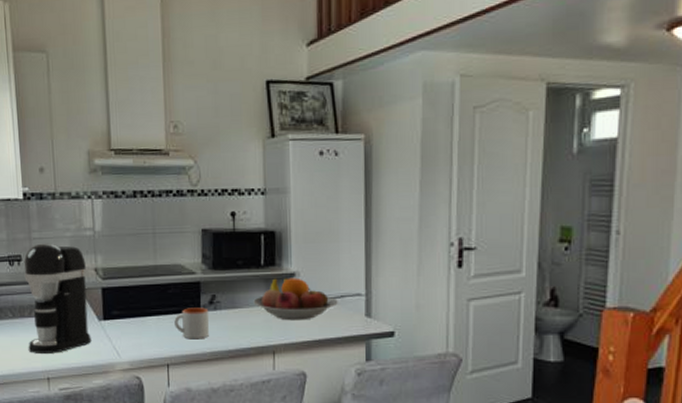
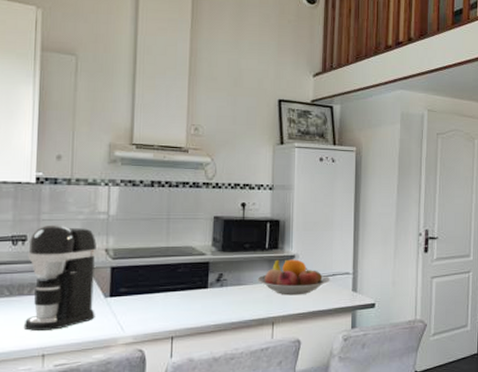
mug: present [174,307,210,340] -> none [182,285,216,314]

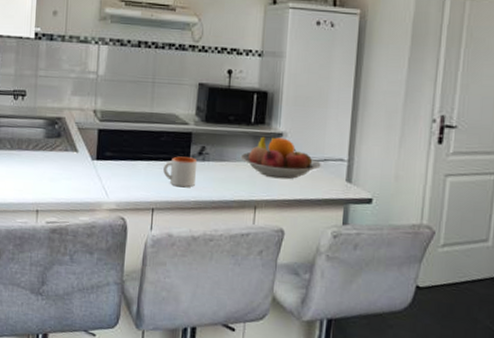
coffee maker: present [23,224,98,331] -> none [21,81,87,187]
mug: none [182,285,216,314] -> present [163,156,198,188]

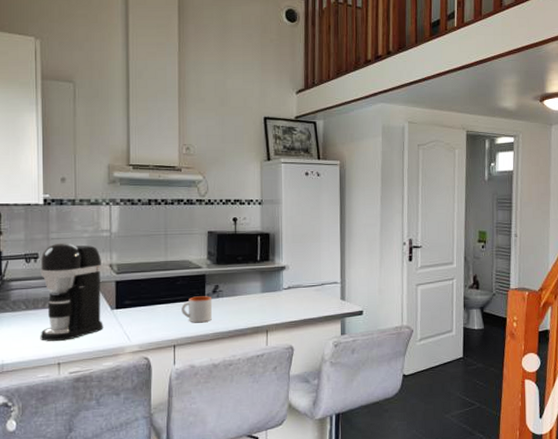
coffee maker: none [21,81,87,187] -> present [40,242,104,341]
fruit bowl: present [240,136,321,180] -> none [250,270,319,305]

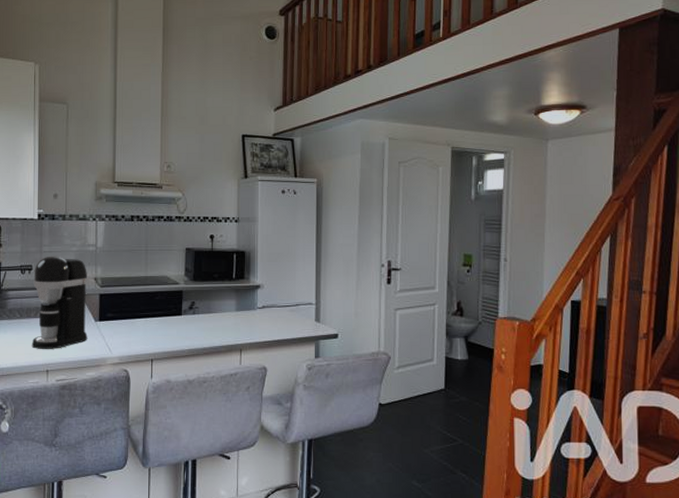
mug: present [181,296,213,323] -> none [159,312,189,339]

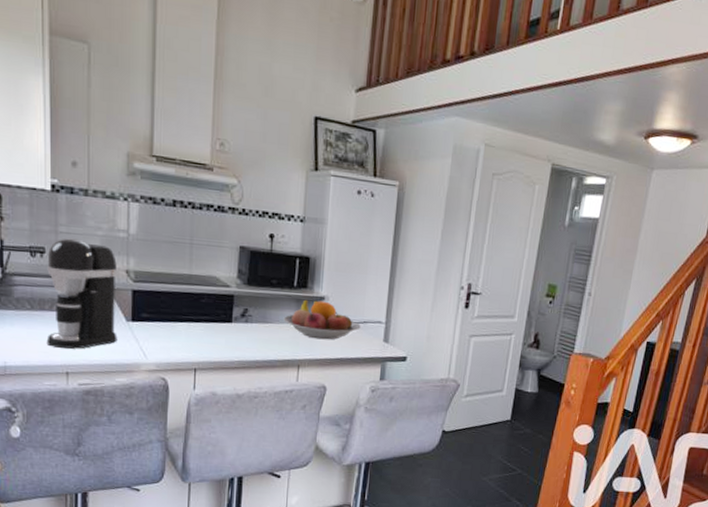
fruit bowl: none [225,289,294,324] -> present [283,299,361,340]

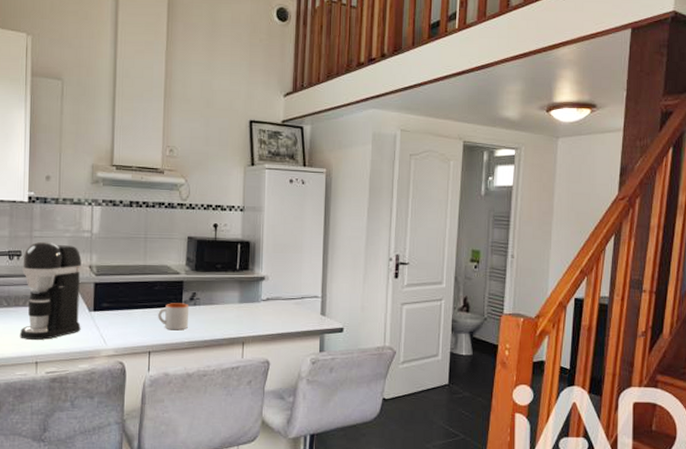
mug: none [205,318,240,348] -> present [158,303,190,331]
fruit bowl: present [283,299,361,340] -> none [228,280,299,317]

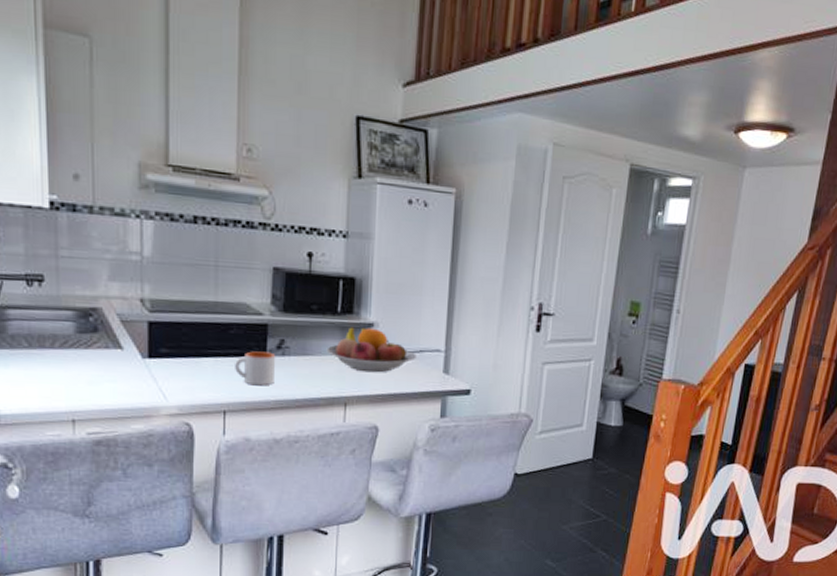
coffee maker: present [19,241,83,340] -> none [47,263,132,392]
fruit bowl: none [228,280,299,317] -> present [326,327,416,373]

